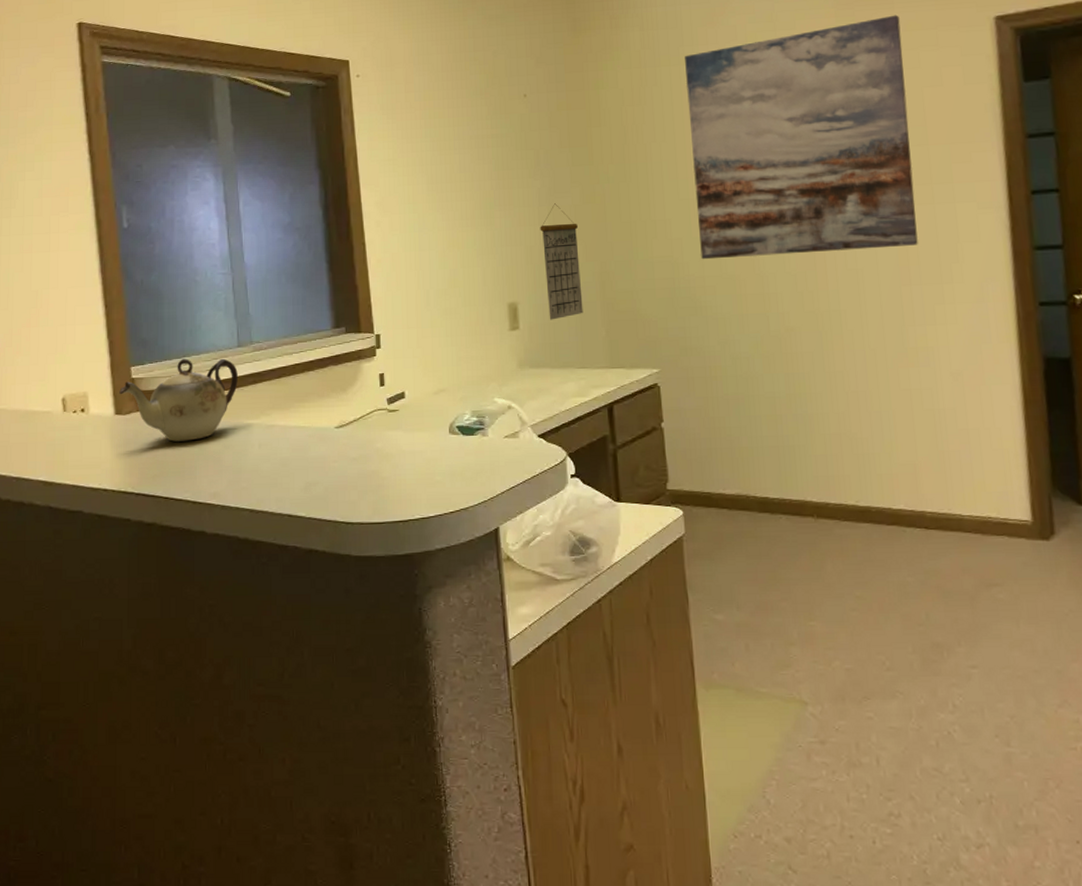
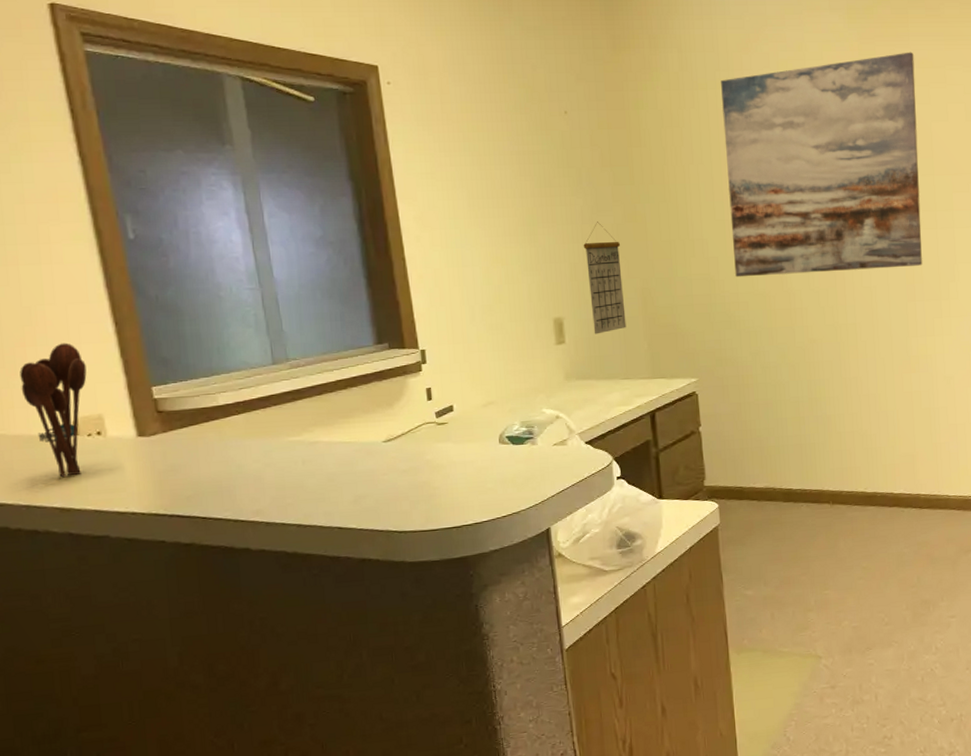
utensil holder: none [23,324,78,452] -> present [20,342,87,478]
teapot: present [119,358,238,442] -> none [140,376,275,462]

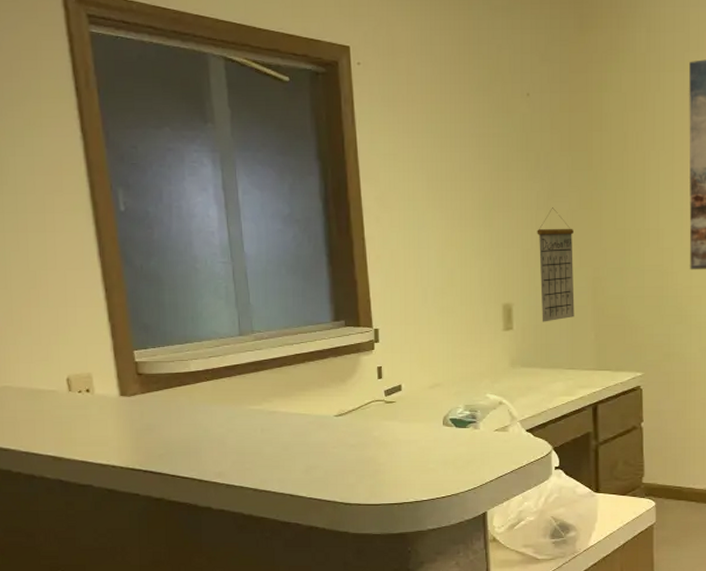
utensil holder: present [20,342,87,478] -> none [25,305,80,429]

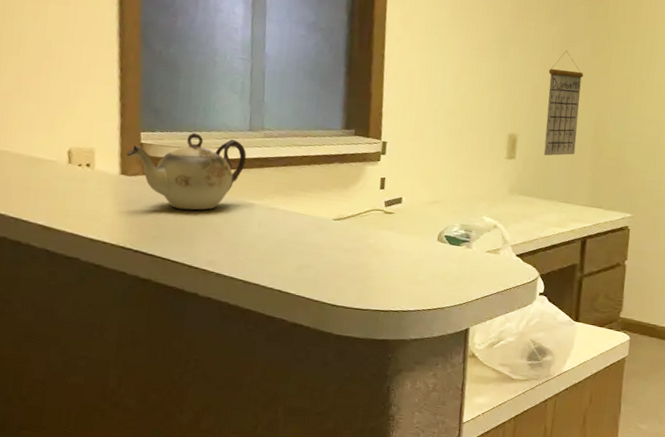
teapot: none [123,345,240,424] -> present [127,133,246,210]

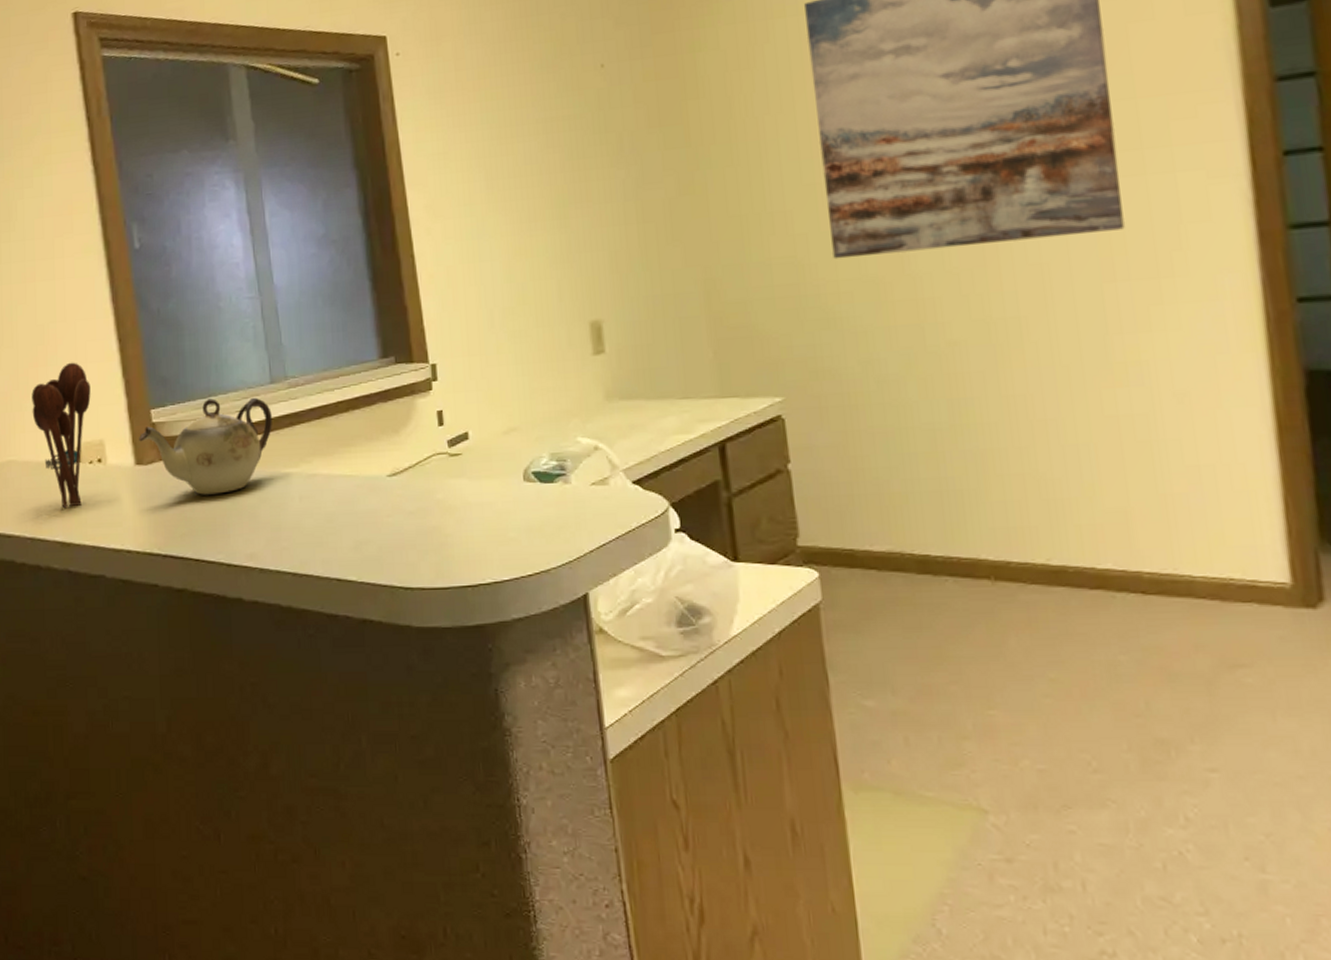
utensil holder: none [30,78,89,200] -> present [32,362,91,509]
calendar: present [543,51,583,156] -> none [626,197,684,341]

